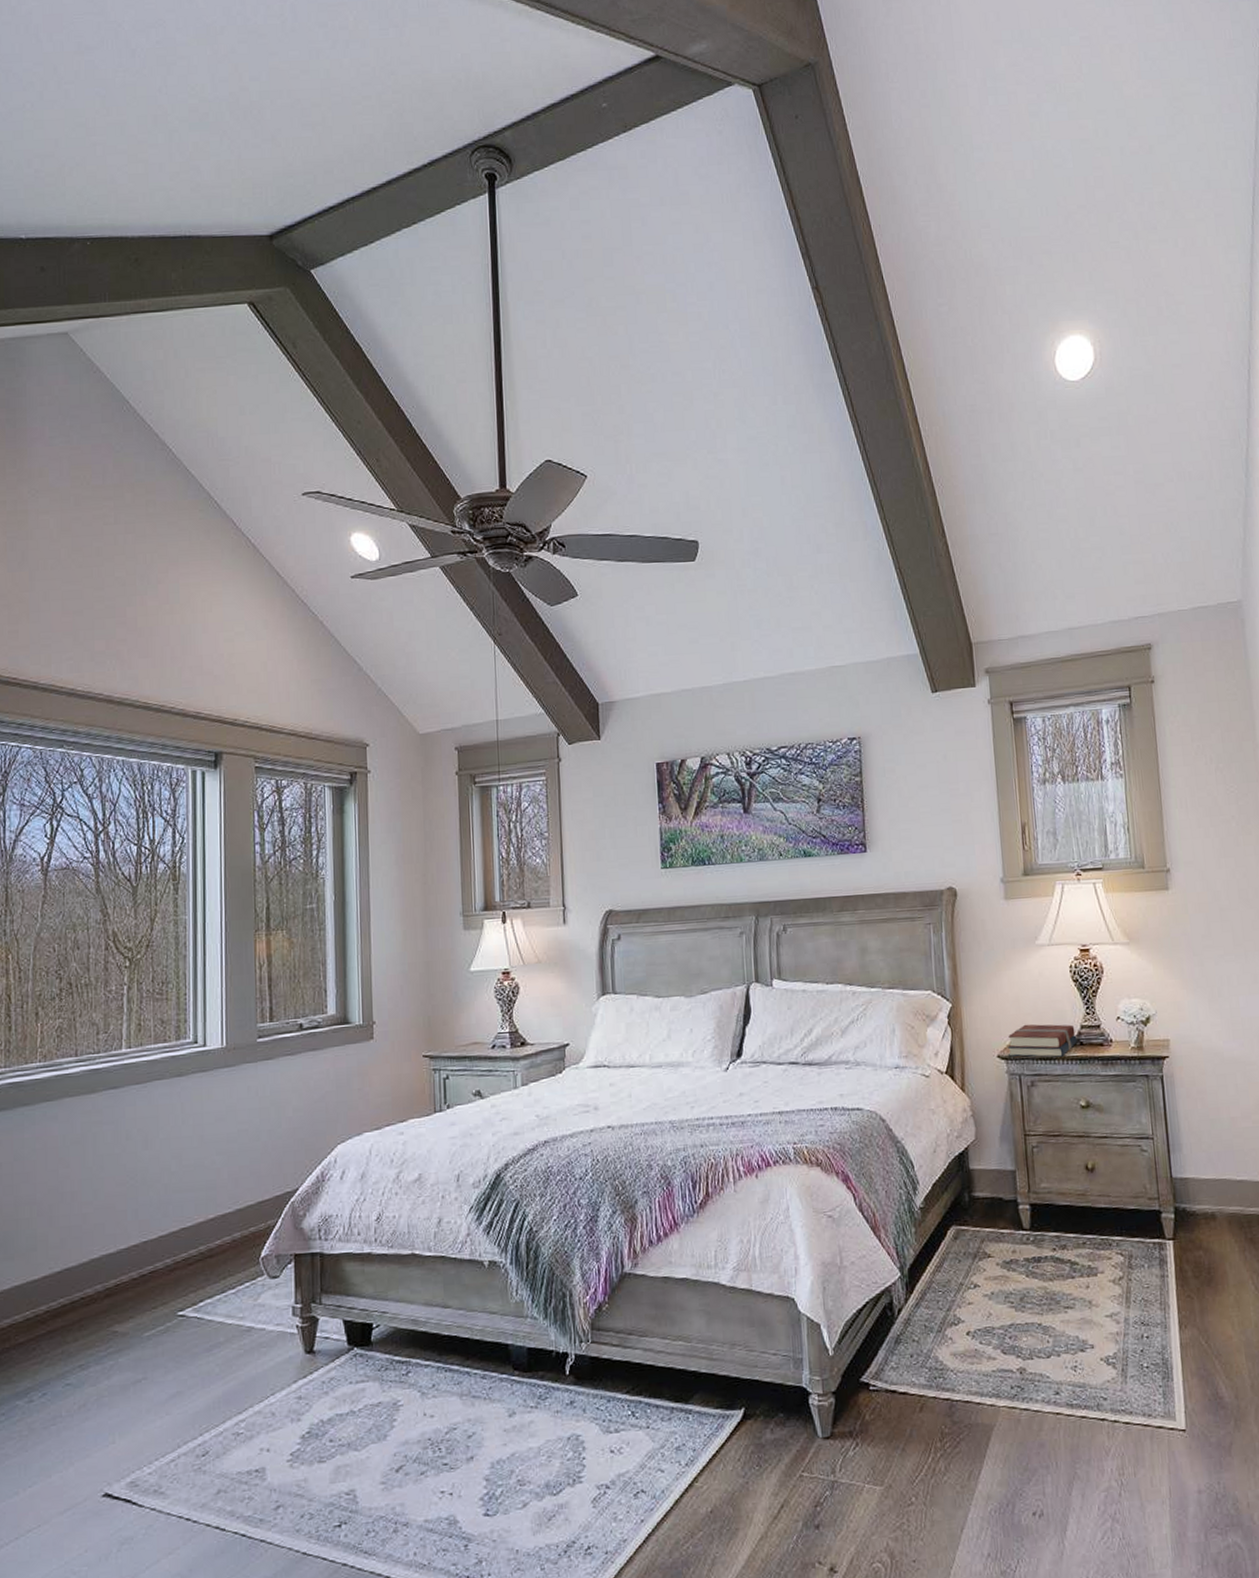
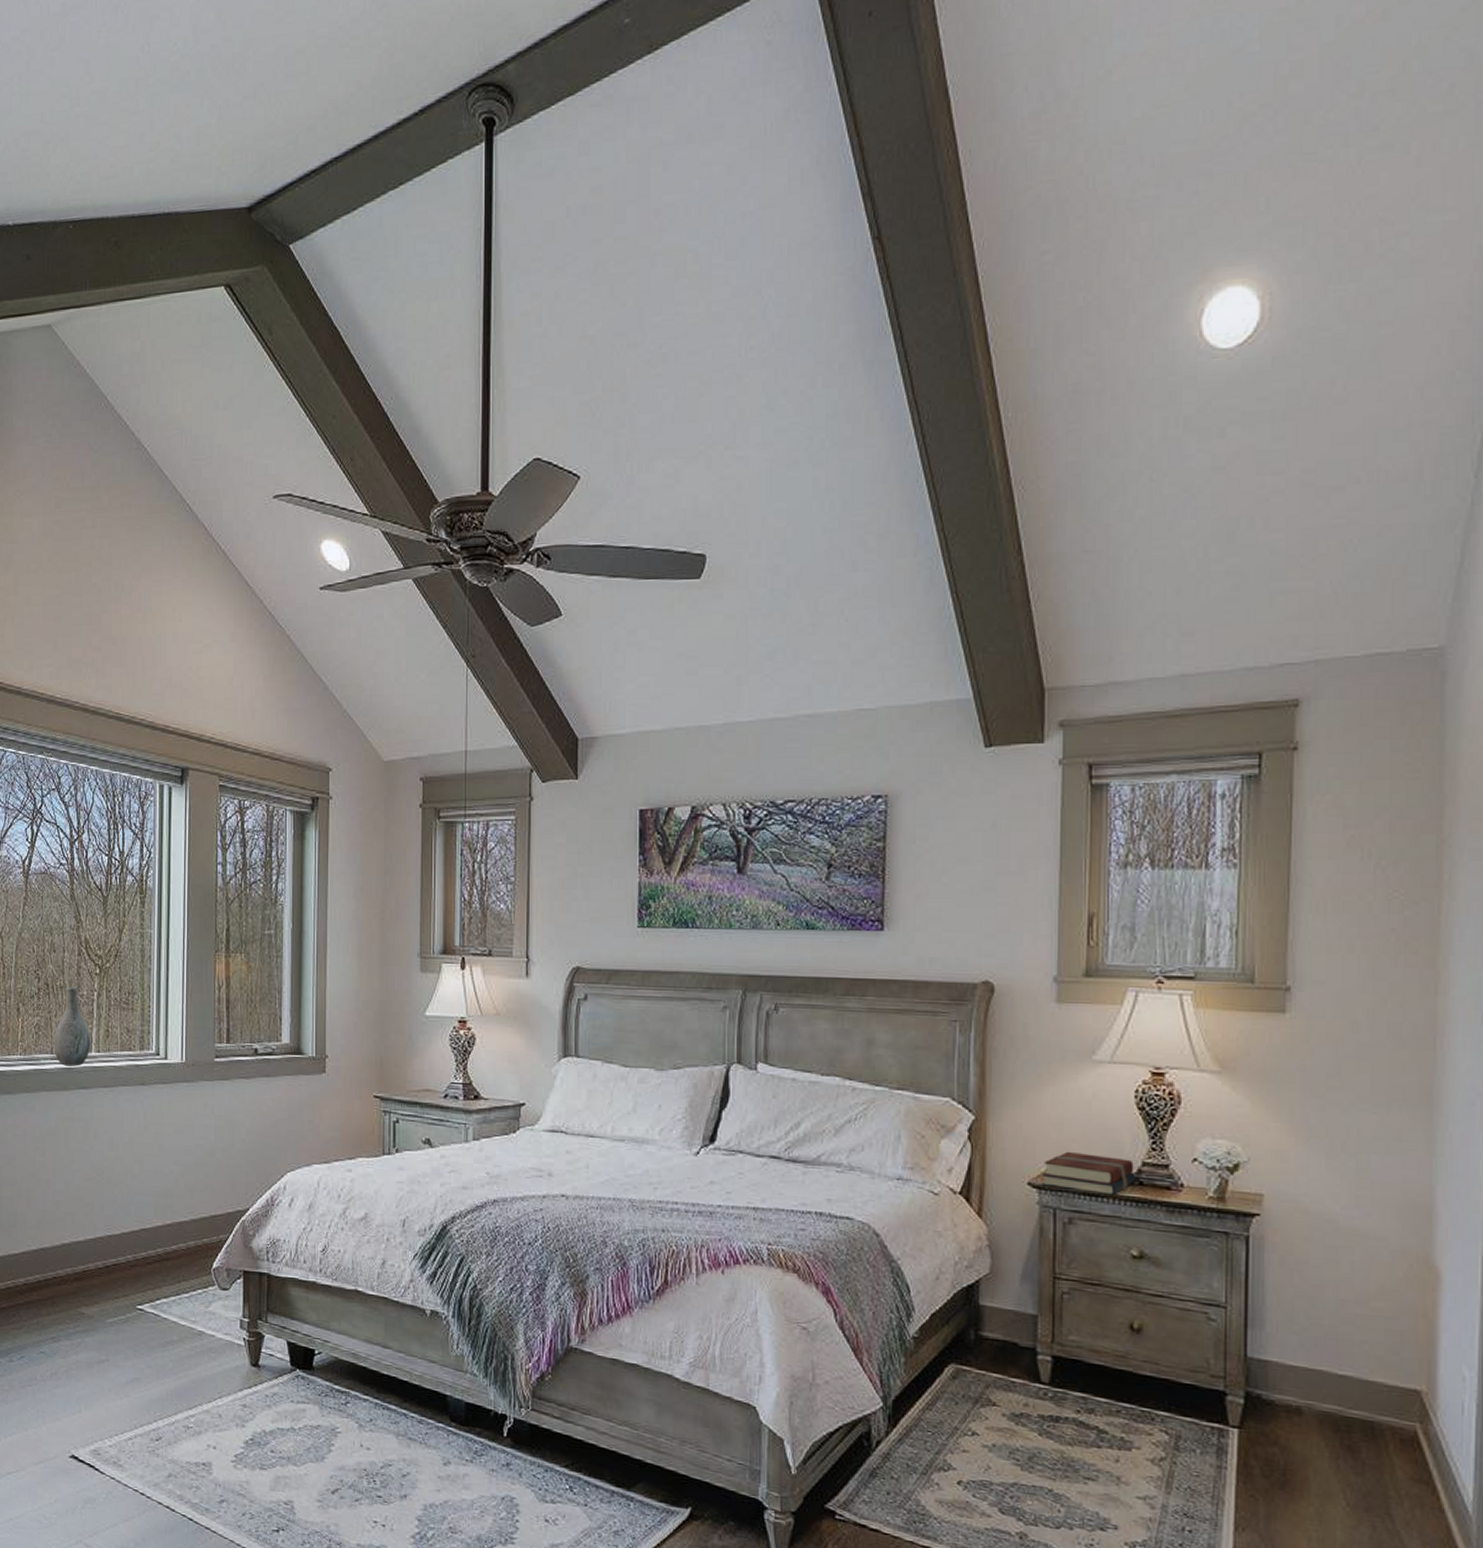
vase: none [78,981,121,1068] -> present [53,985,91,1068]

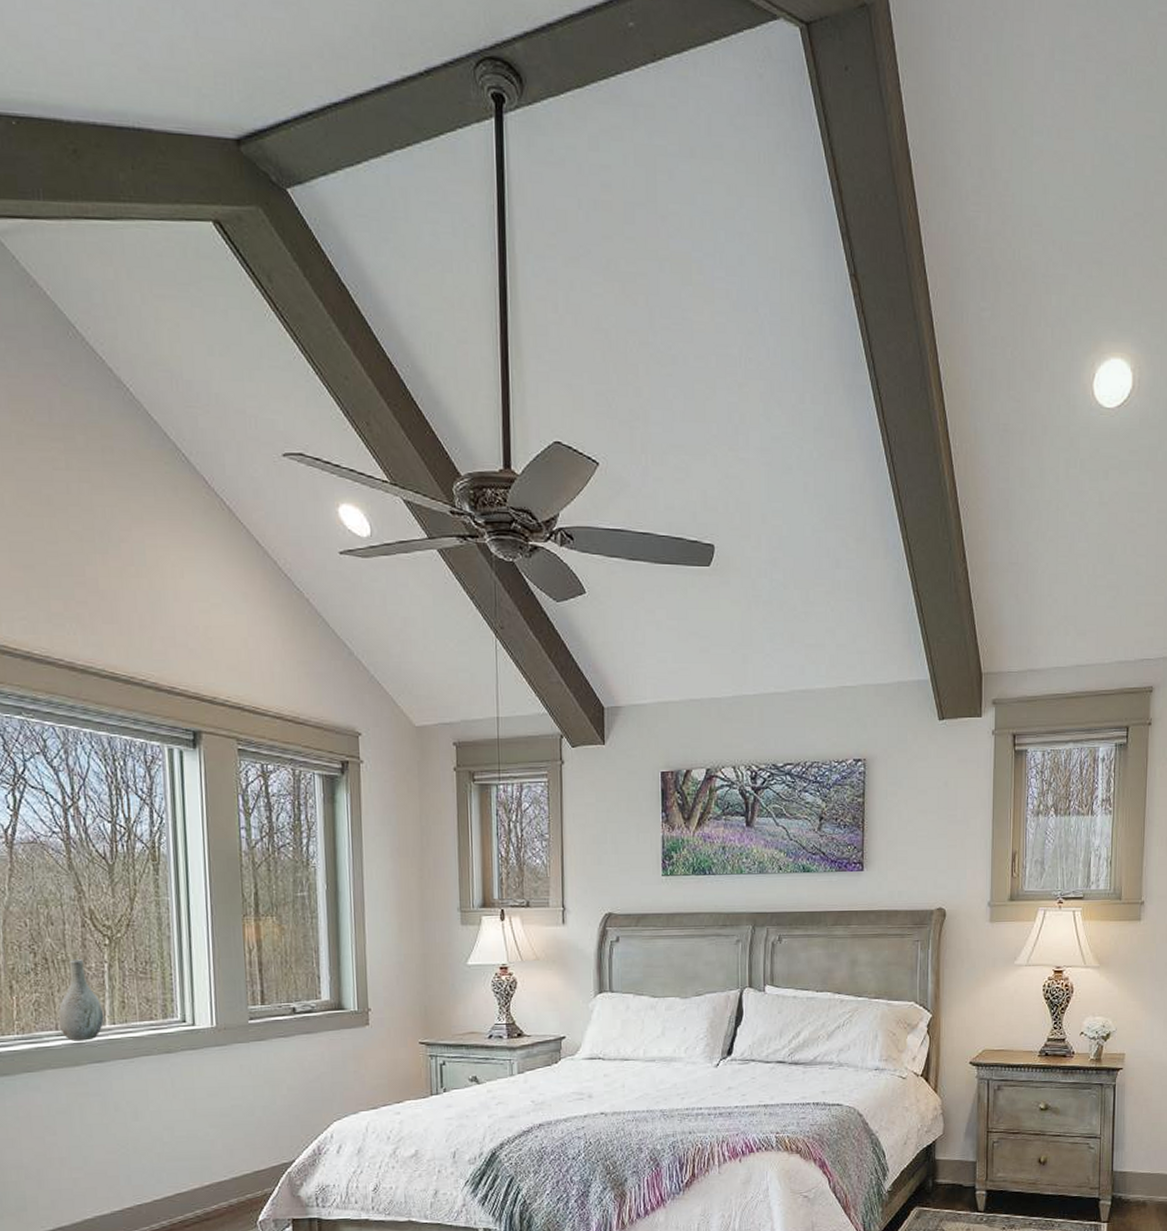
books: present [1041,1151,1136,1195] -> none [979,1035,1043,1066]

